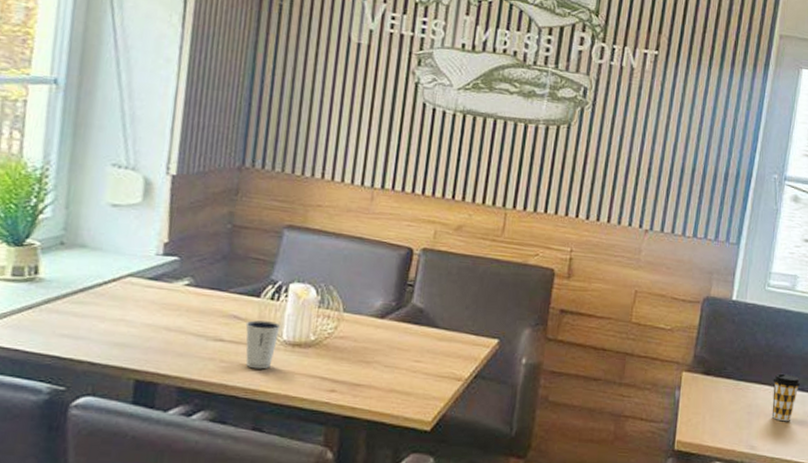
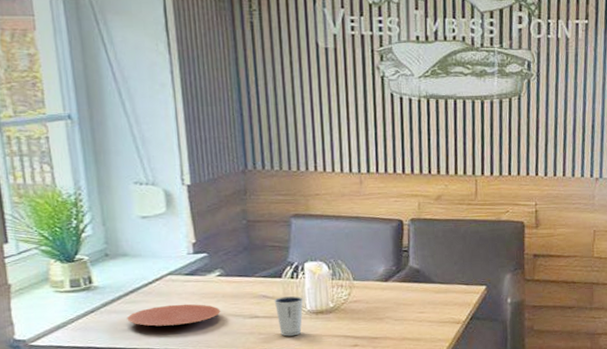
plate: none [69,311,181,338] -> present [127,304,221,326]

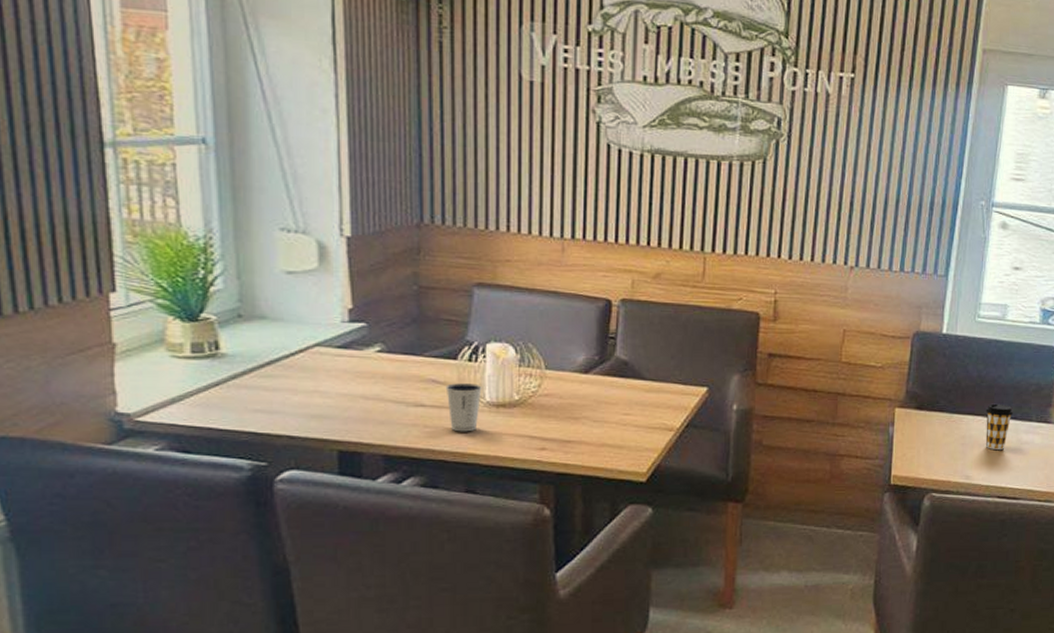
plate: present [127,304,221,326] -> none [260,383,378,409]

